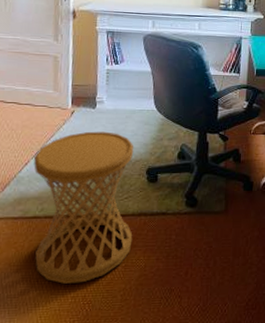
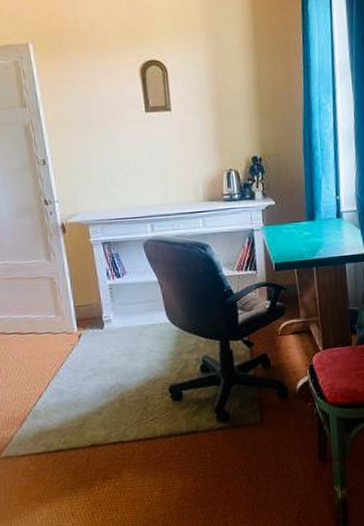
side table: present [33,131,134,284] -> none [46,352,166,515]

